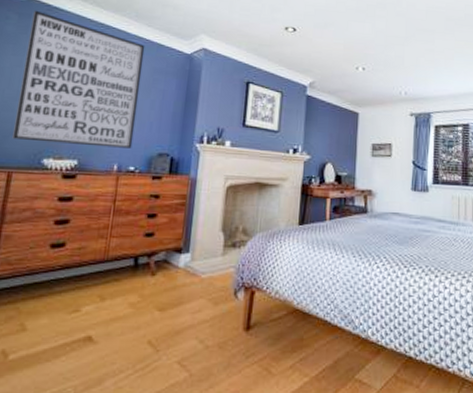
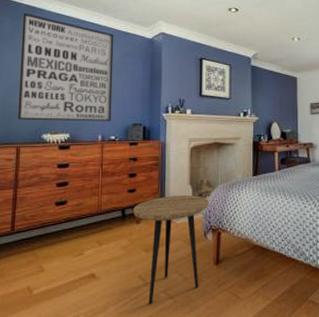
side table: none [148,243,244,377] -> present [133,195,210,304]

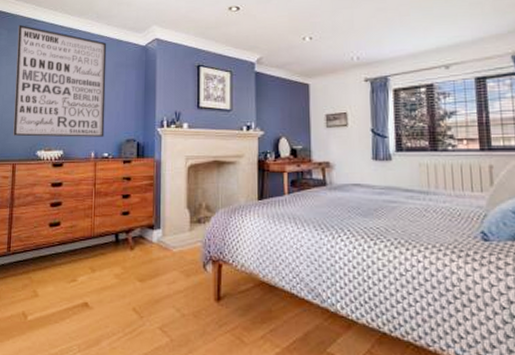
side table: present [133,195,210,304] -> none [127,220,209,341]

